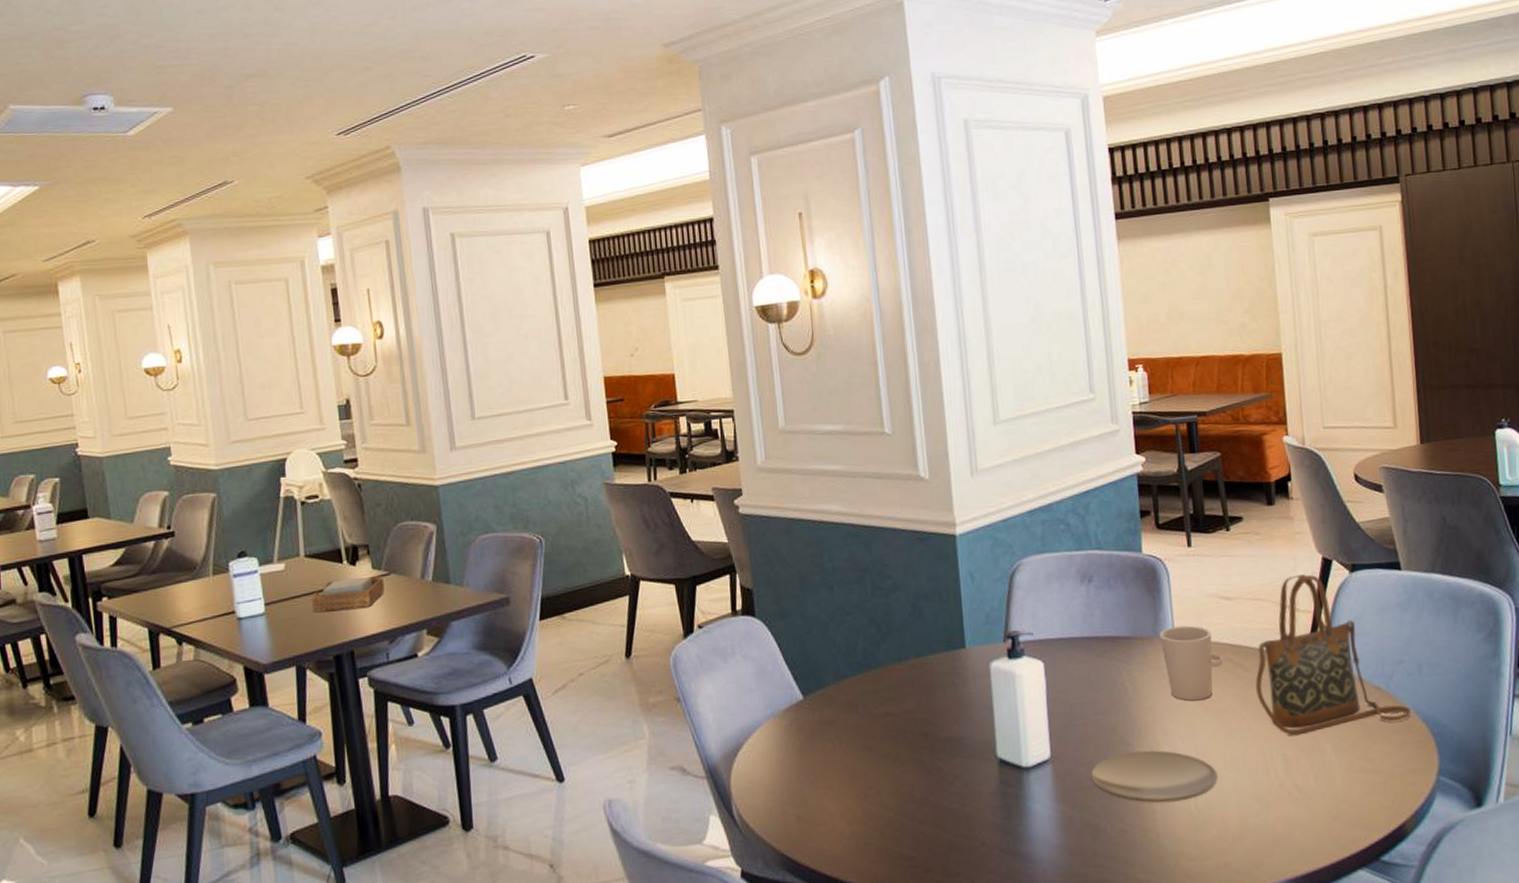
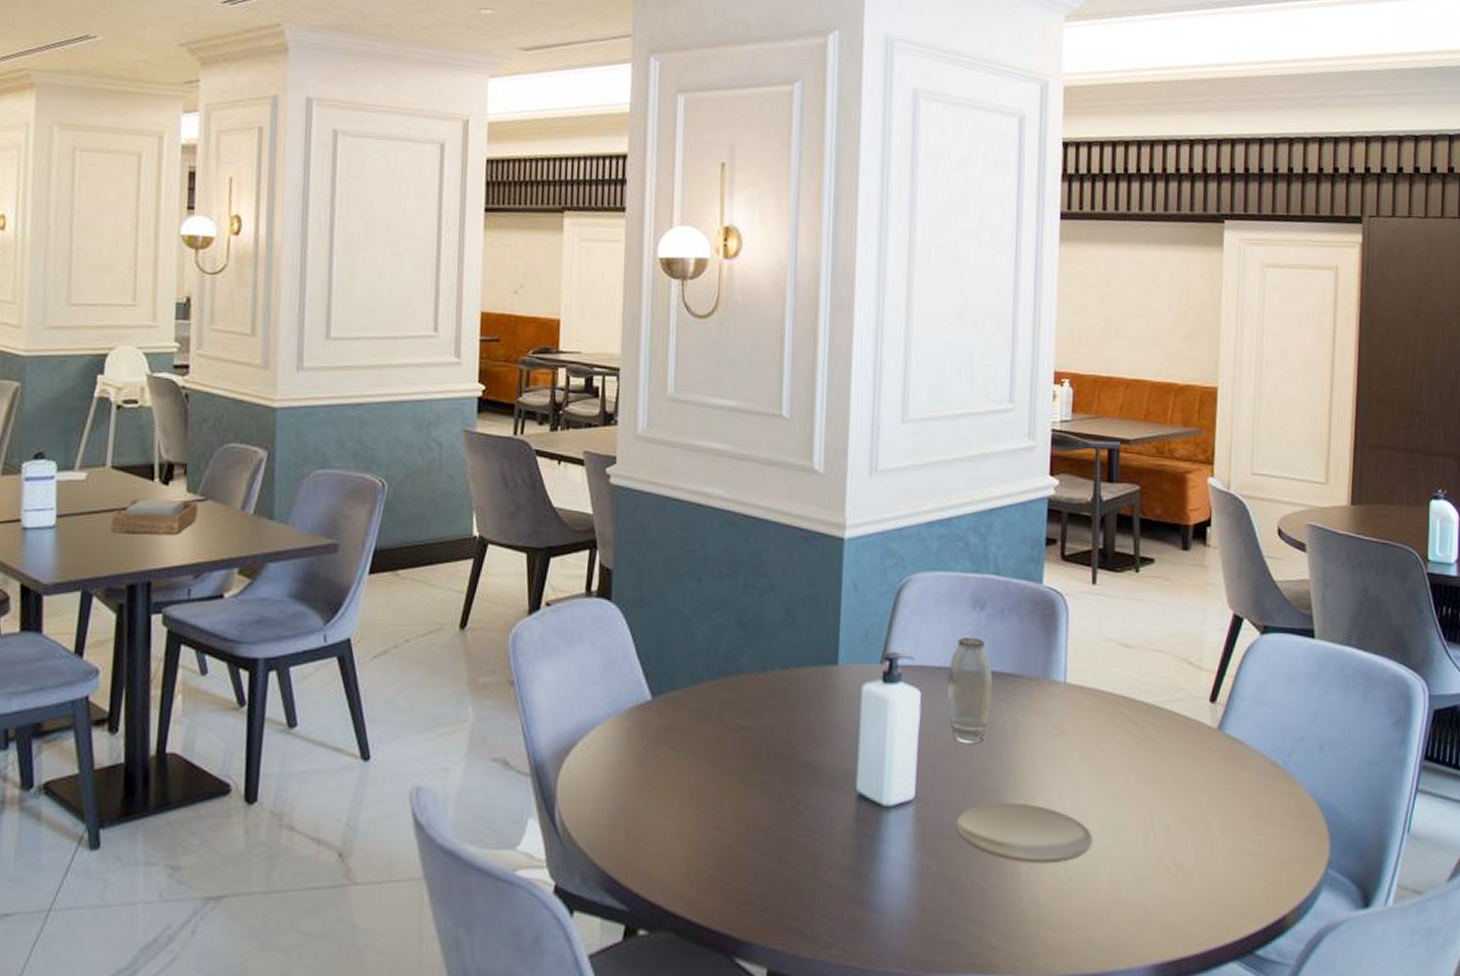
vase: none [1066,608,1110,704] -> present [947,637,993,744]
cup: present [1159,625,1223,702] -> none [1049,670,1114,755]
handbag: present [1255,574,1411,736] -> none [1145,630,1307,806]

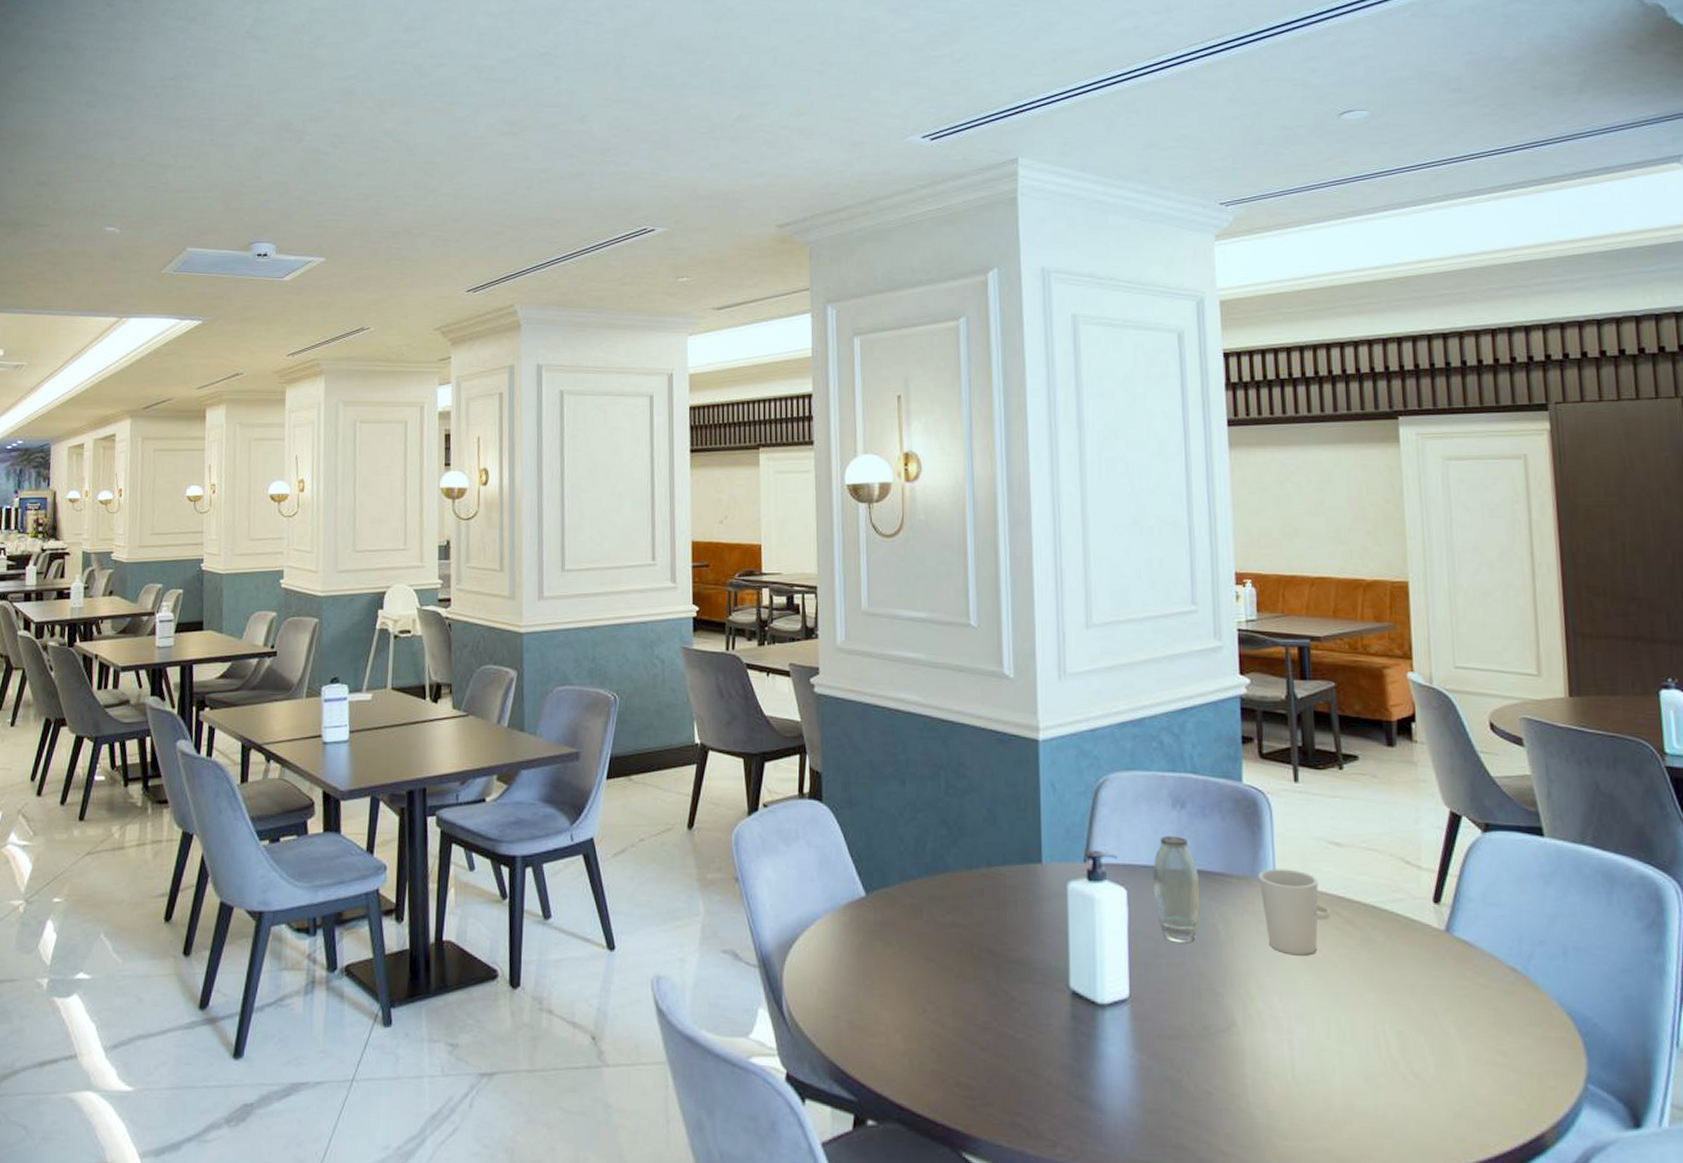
napkin holder: present [111,498,198,536] -> none [392,714,462,747]
plate: present [956,802,1094,864] -> none [1174,1003,1321,1068]
cup: none [1049,670,1114,755] -> present [1258,869,1330,956]

